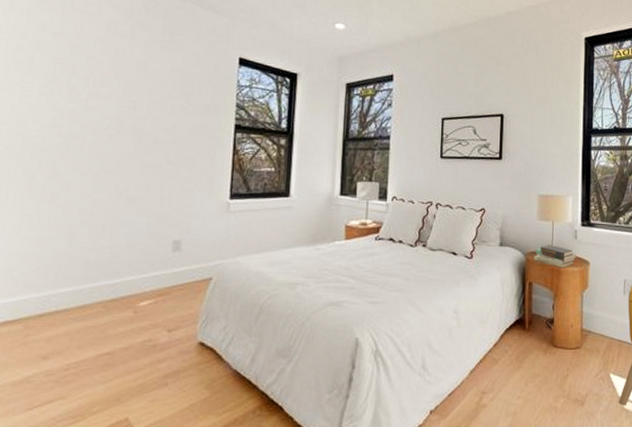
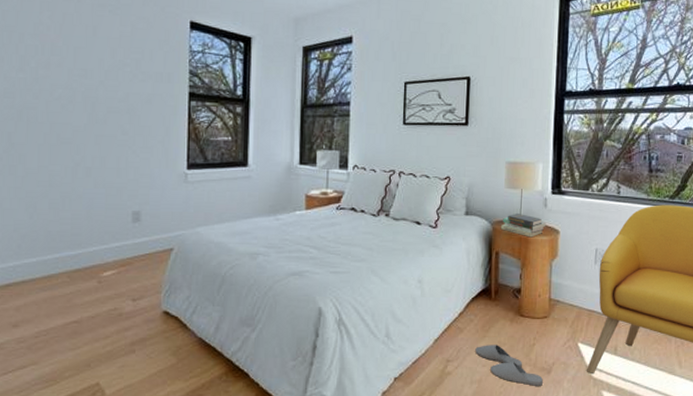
slippers: none [510,376,576,418] -> present [475,345,543,386]

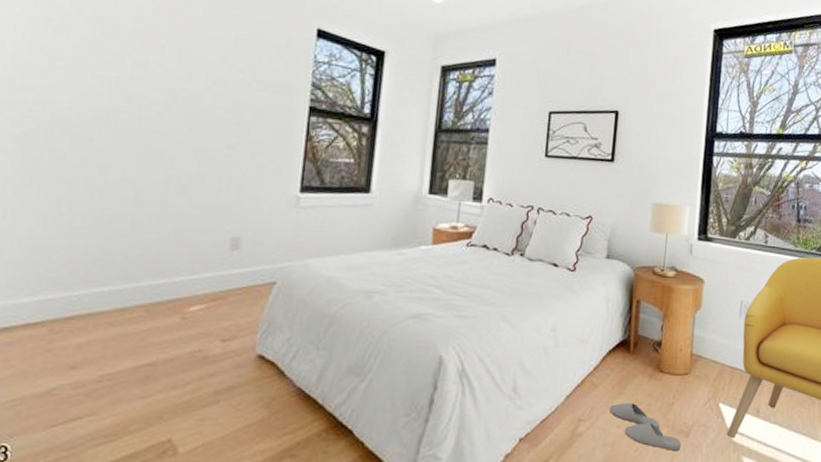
books: present [500,212,546,238] -> none [642,258,691,286]

